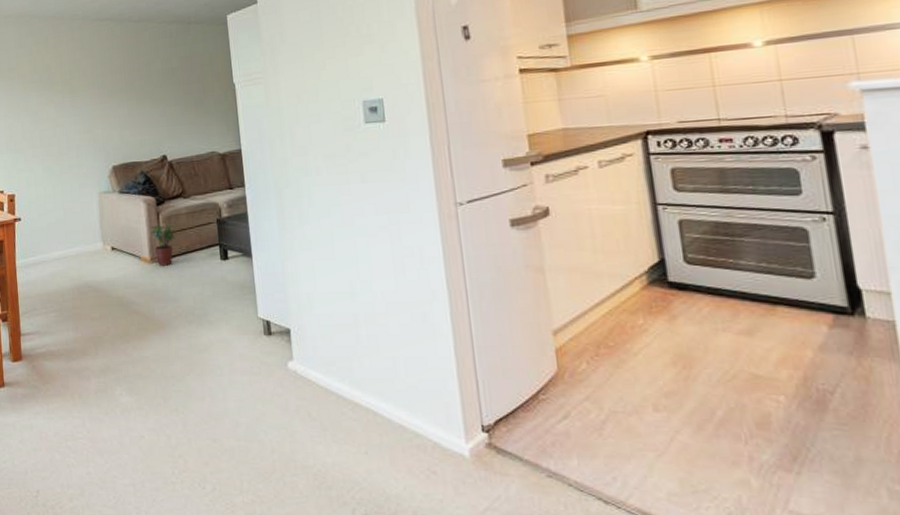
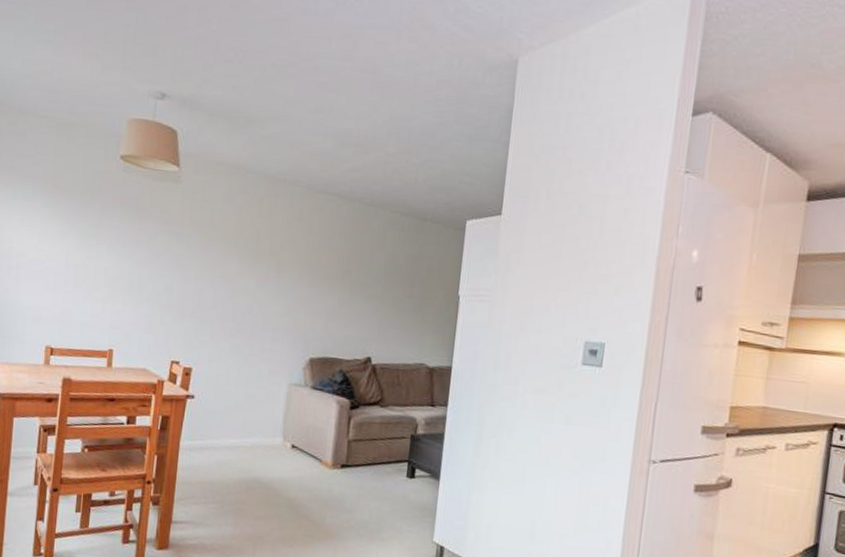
potted plant: present [150,224,176,266] -> none [337,429,366,475]

